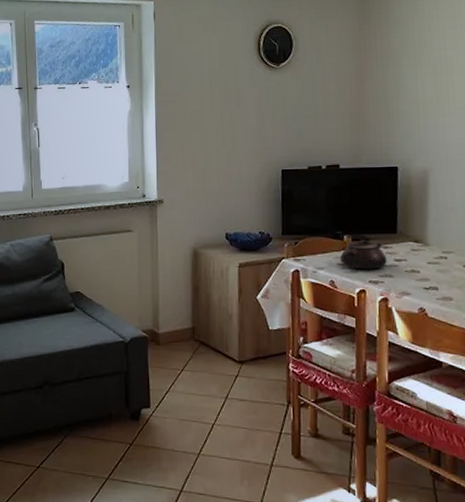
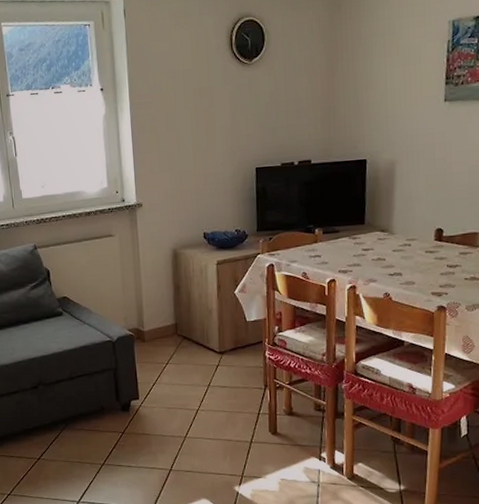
teapot: present [340,239,387,270] -> none [312,231,356,261]

